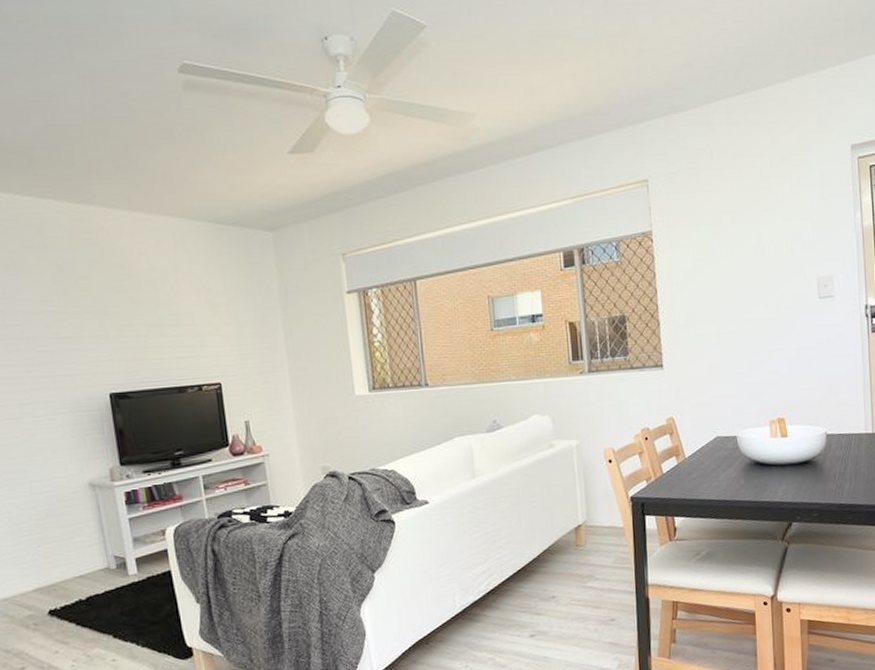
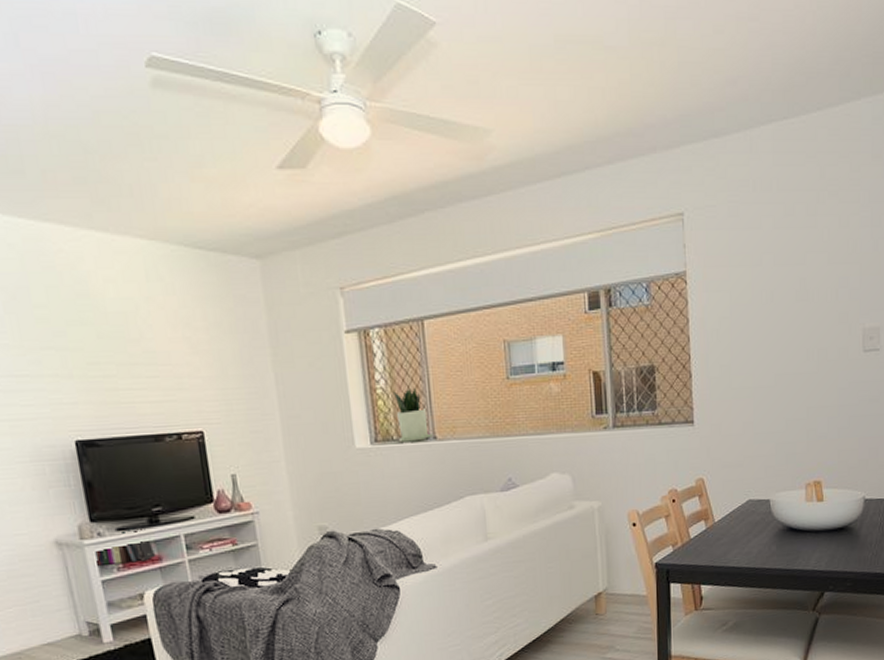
planter: none [388,340,426,390] -> present [392,387,434,442]

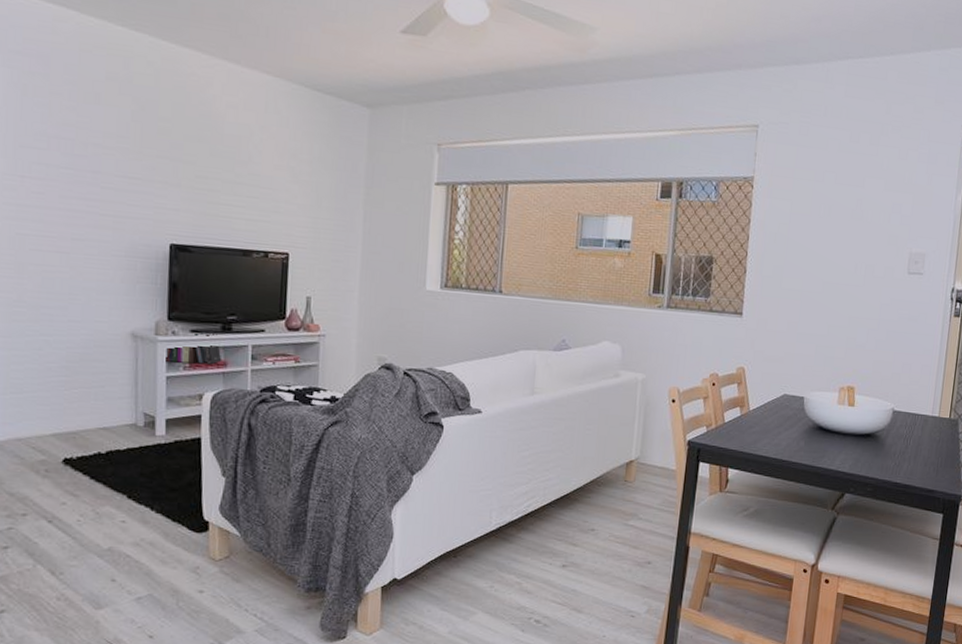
planter: present [392,387,434,442] -> none [466,243,500,293]

